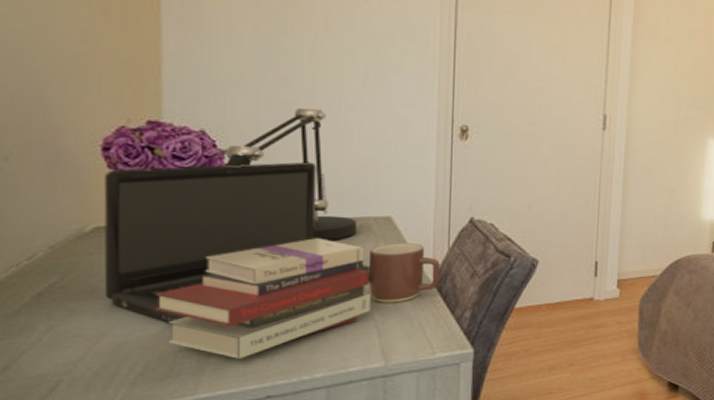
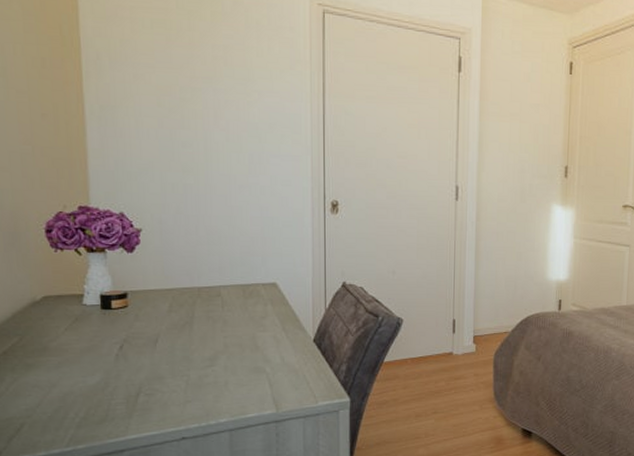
laptop: present [103,161,371,323] -> none [48,237,262,376]
books: present [154,238,371,359] -> none [91,303,262,406]
desk lamp: present [221,107,357,242] -> none [138,190,249,305]
mug: present [369,243,440,303] -> none [260,306,319,358]

